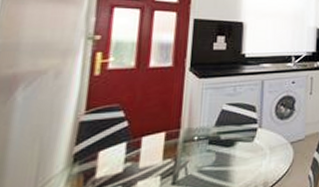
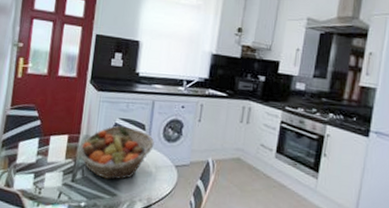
fruit basket: none [179,111,267,173] -> present [78,125,155,180]

